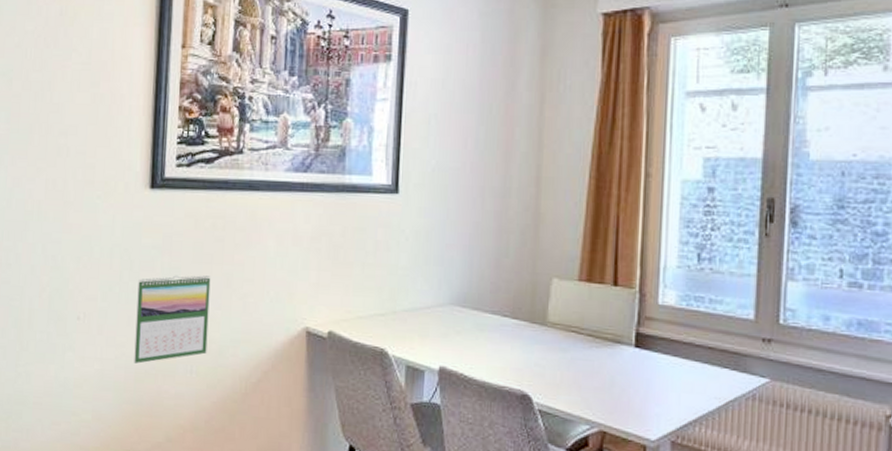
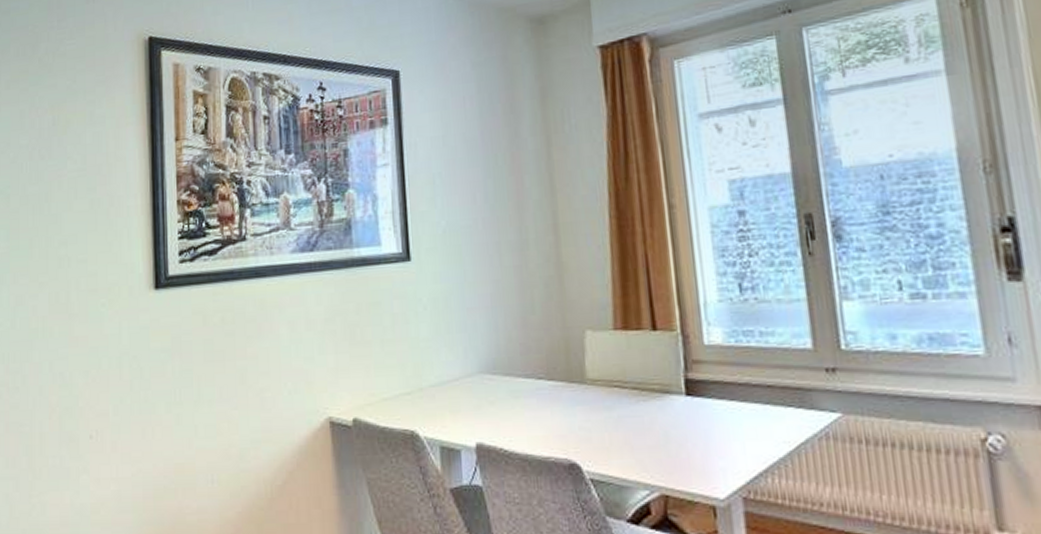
calendar: present [134,275,211,364] -> none [150,374,227,479]

